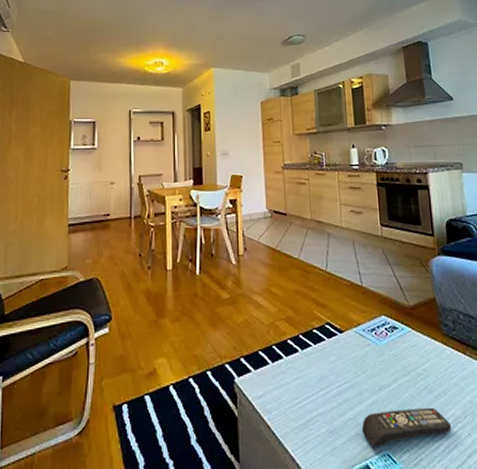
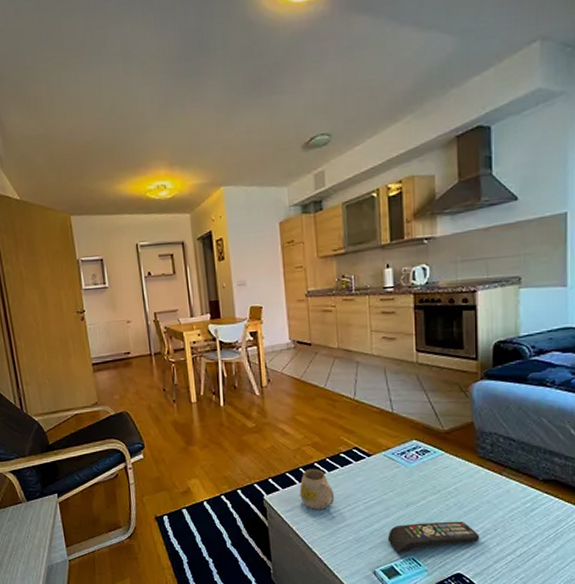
mug: none [272,346,308,395] -> present [299,468,335,510]

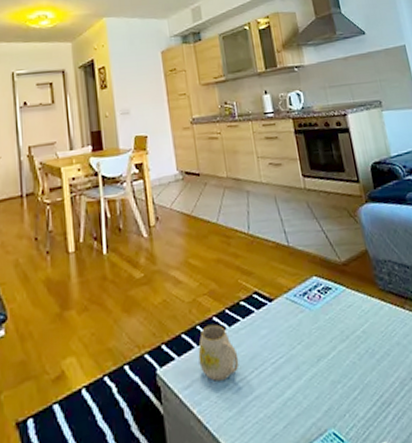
remote control: present [387,521,480,553] -> none [302,372,399,428]

